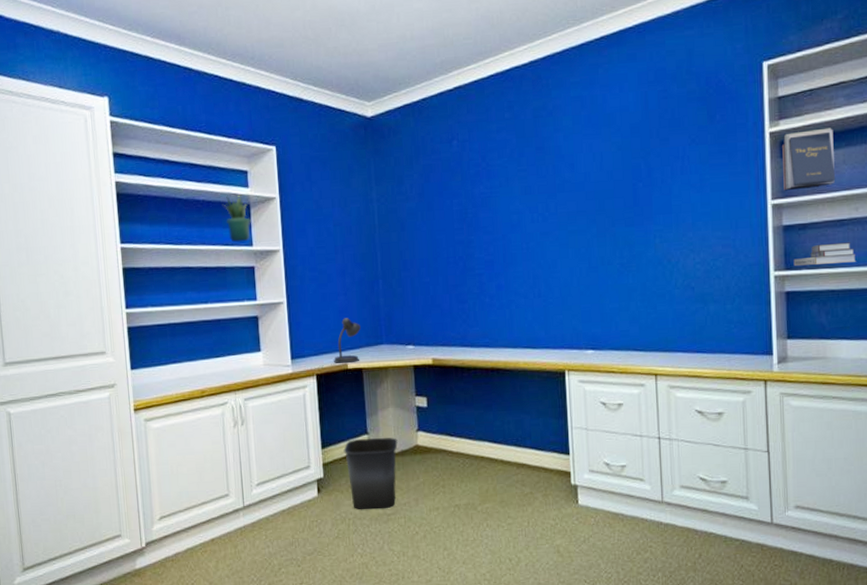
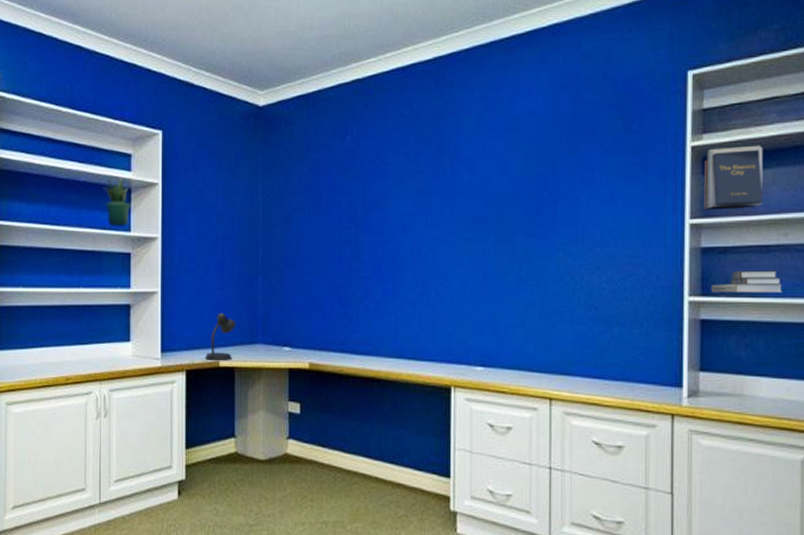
waste bin: present [343,438,398,510] -> none [208,442,266,519]

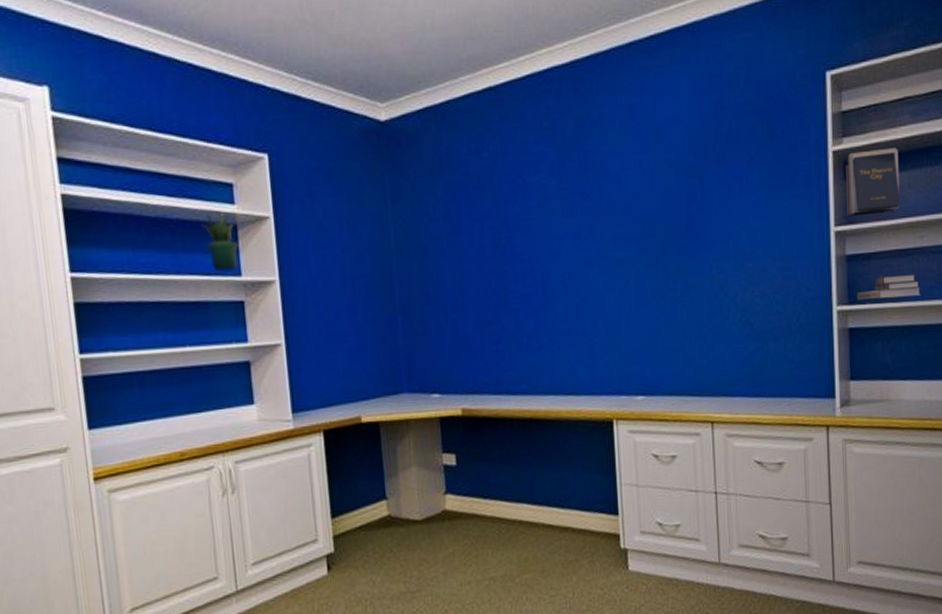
desk lamp: present [190,313,236,363] -> none [327,362,376,422]

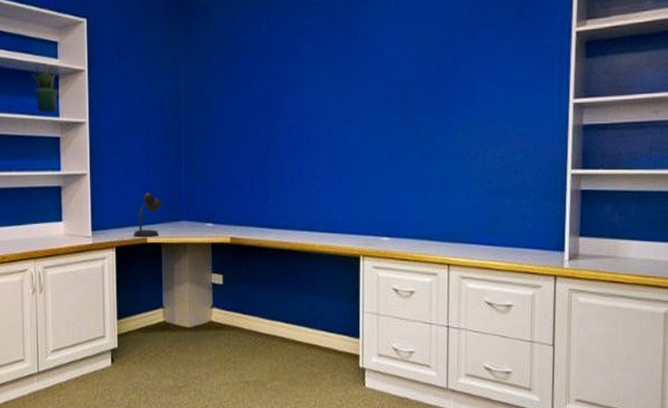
desk lamp: none [327,362,376,422] -> present [119,193,162,240]
books: present [846,147,901,217] -> none [586,30,639,91]
books: present [857,273,921,301] -> none [591,144,653,166]

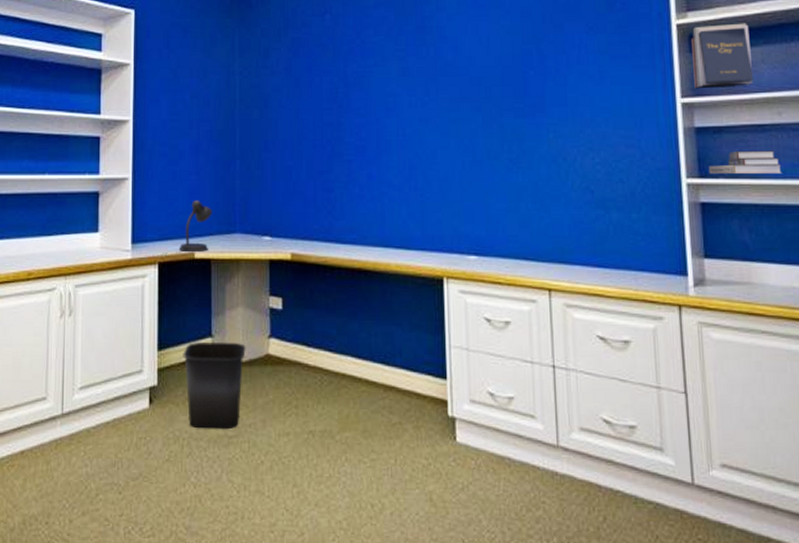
planter: present [31,65,59,113] -> none [72,58,101,110]
waste bin: none [138,312,192,382] -> present [183,342,246,430]
books: none [586,30,639,91] -> present [691,23,754,89]
books: none [591,144,653,166] -> present [708,150,783,175]

